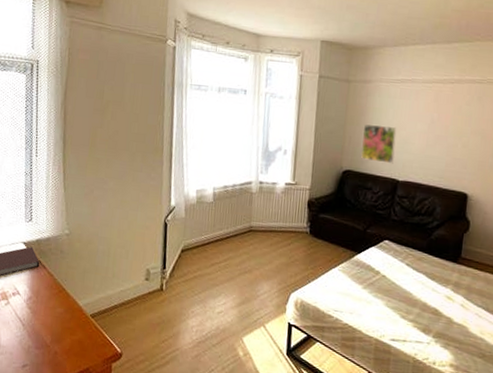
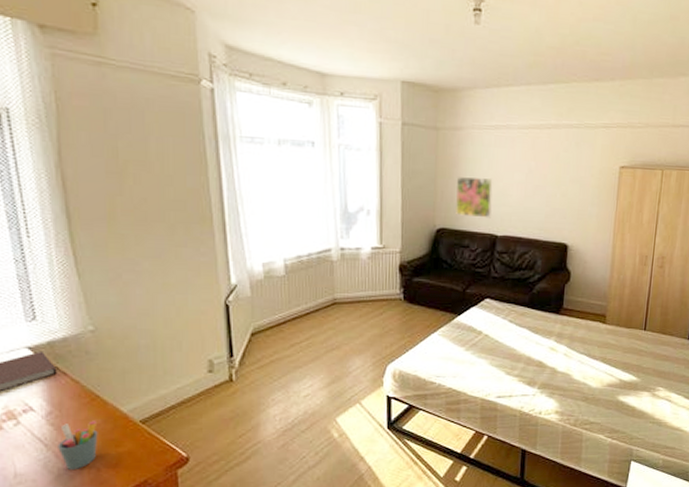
pen holder: none [31,309,60,350] -> present [58,421,98,471]

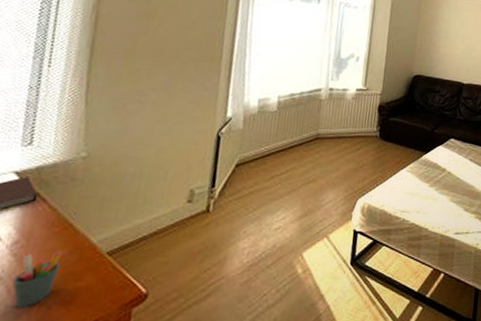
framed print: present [454,177,493,218] -> none [430,33,463,69]

